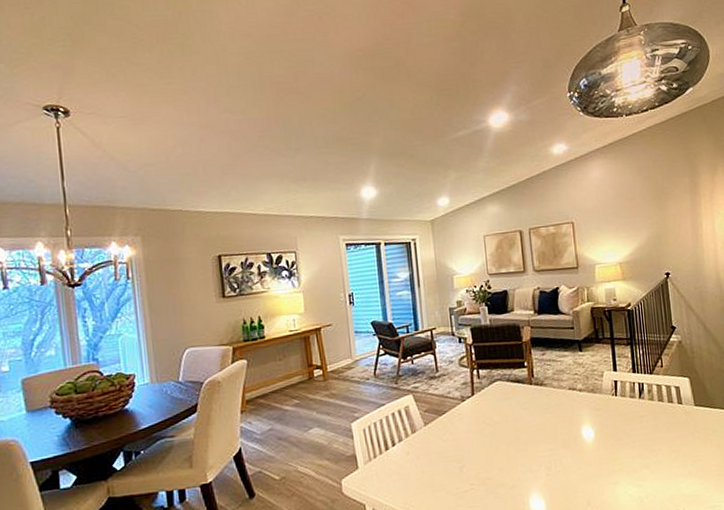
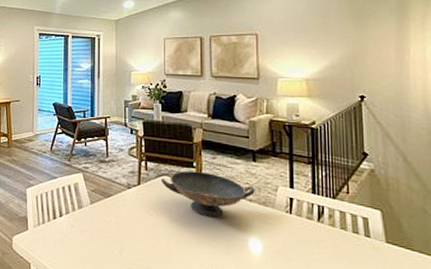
decorative bowl: none [494,370,584,415] -> present [160,170,255,218]

